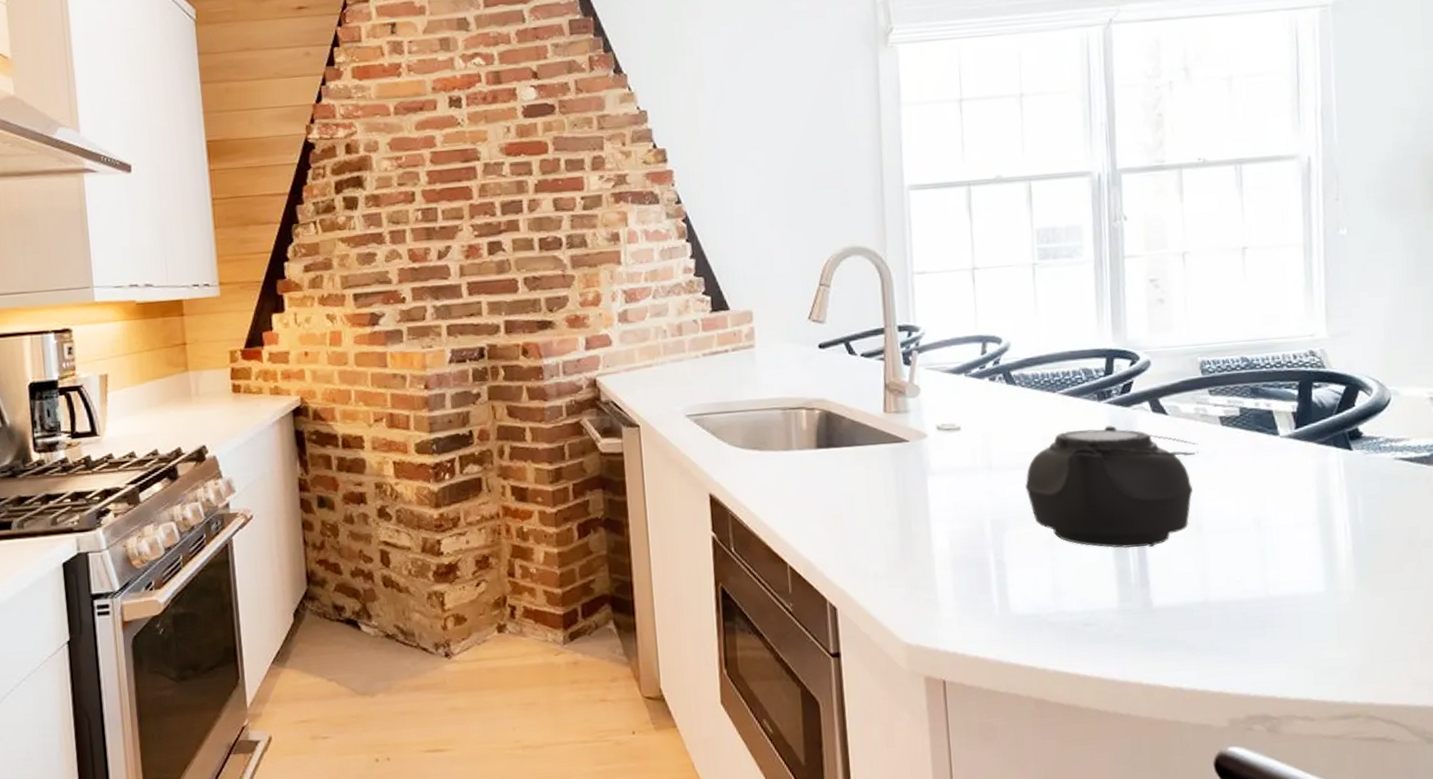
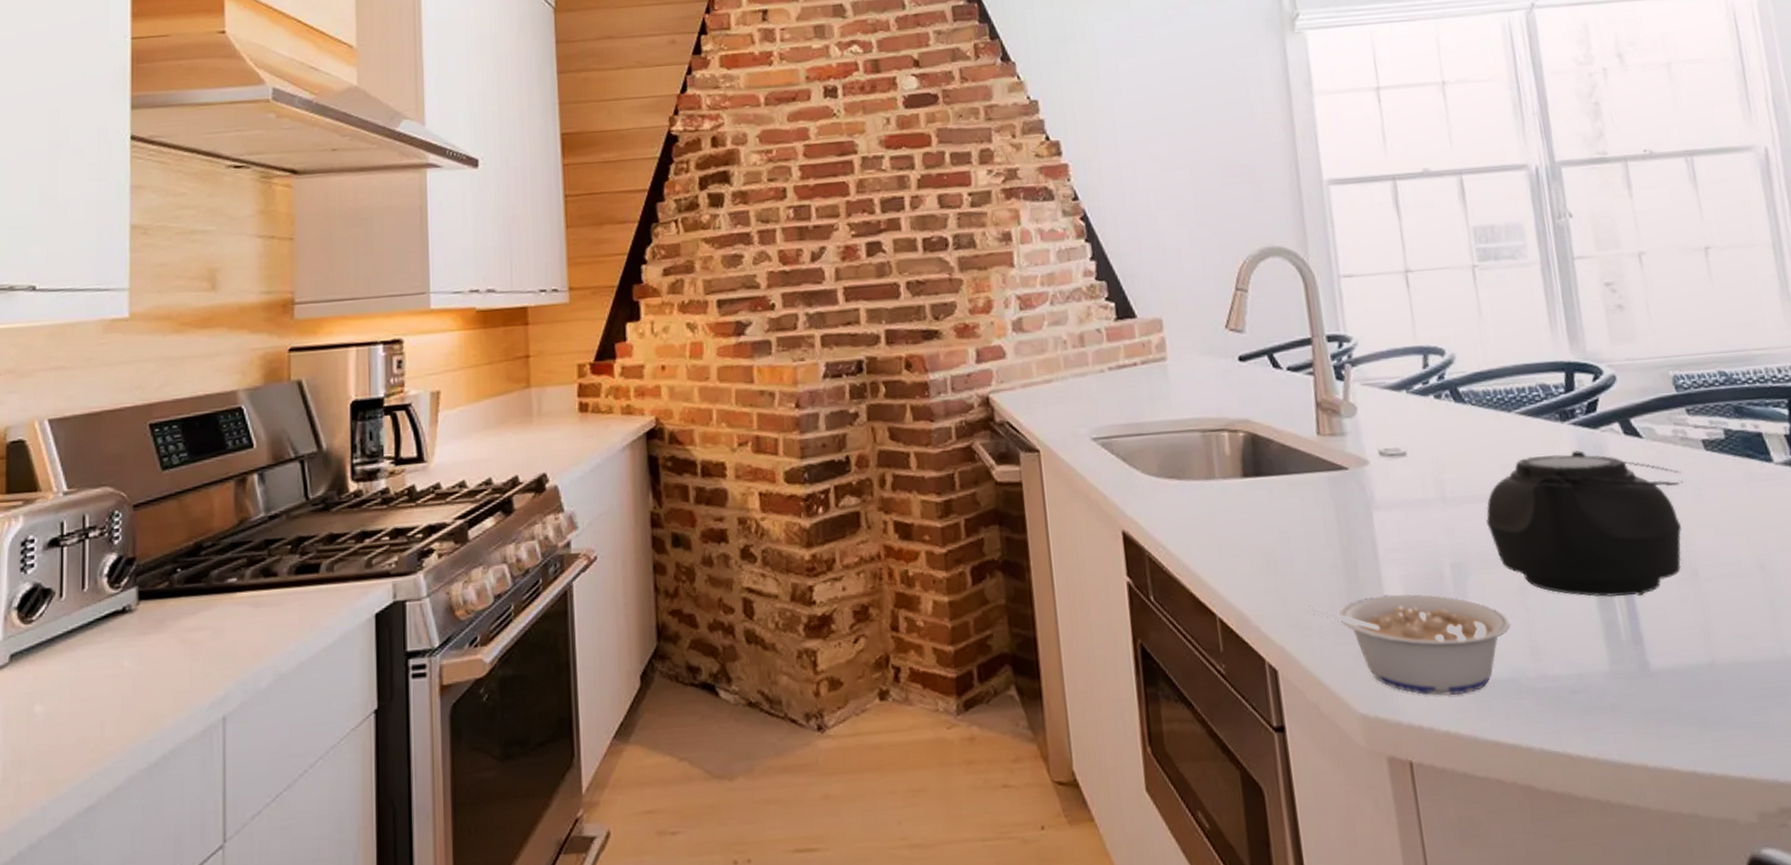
legume: none [864,546,1038,628] -> present [1305,594,1511,696]

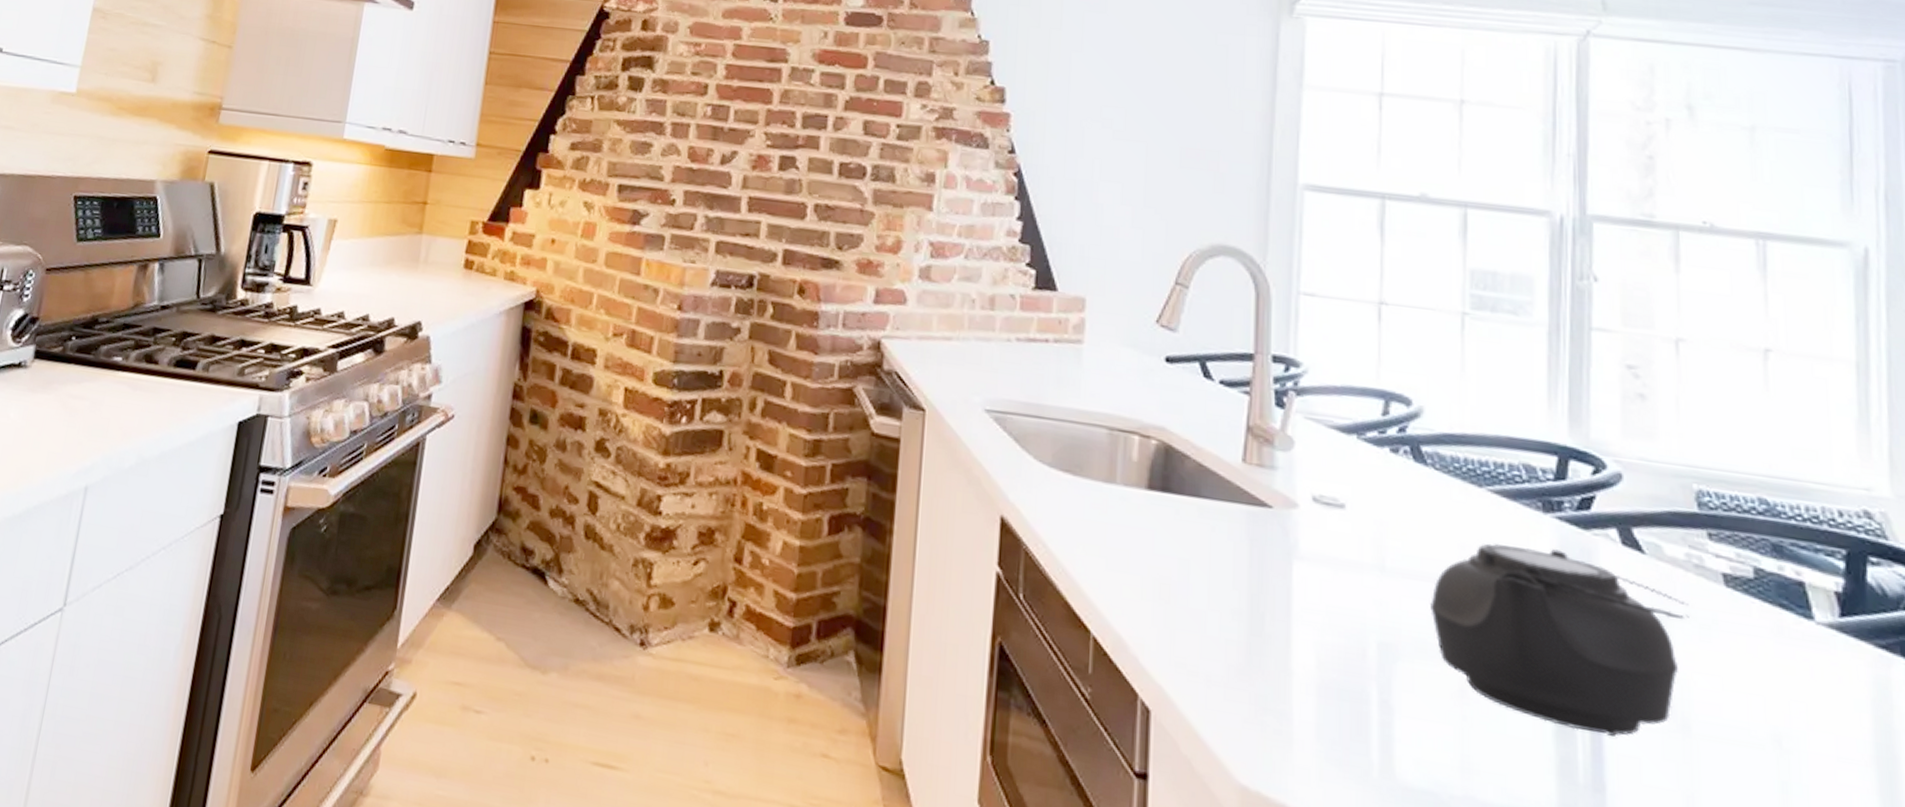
legume: present [1305,594,1511,696] -> none [1195,648,1441,794]

